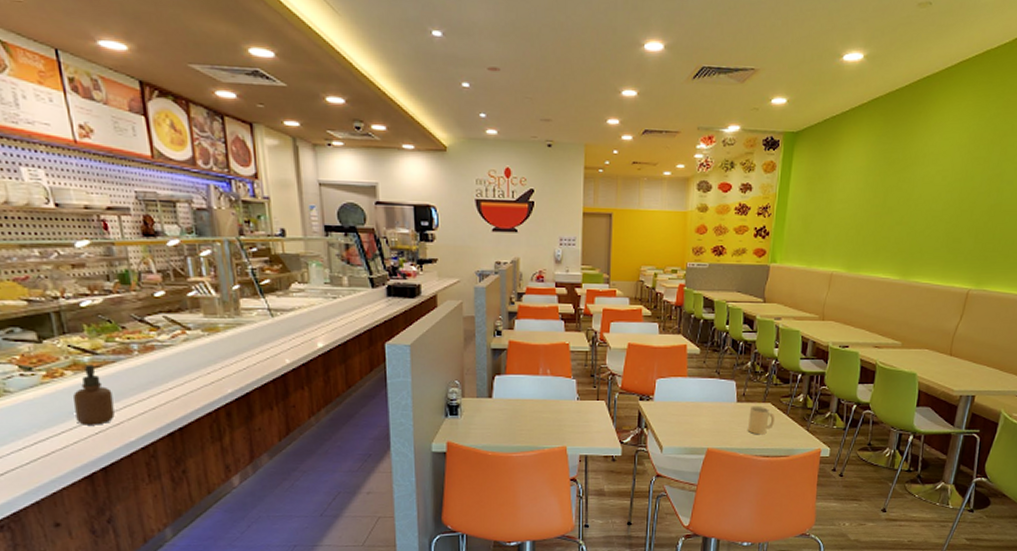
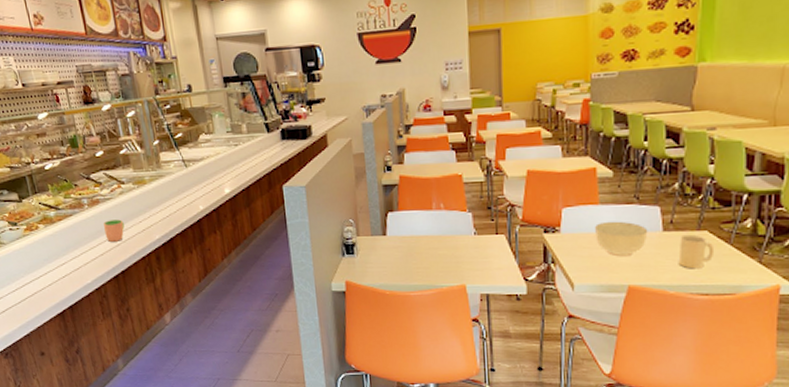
soap dispenser: present [72,364,115,425] -> none [45,218,75,270]
cup: none [159,369,187,394] -> present [104,219,125,242]
bowl: none [683,392,726,423] -> present [595,221,648,257]

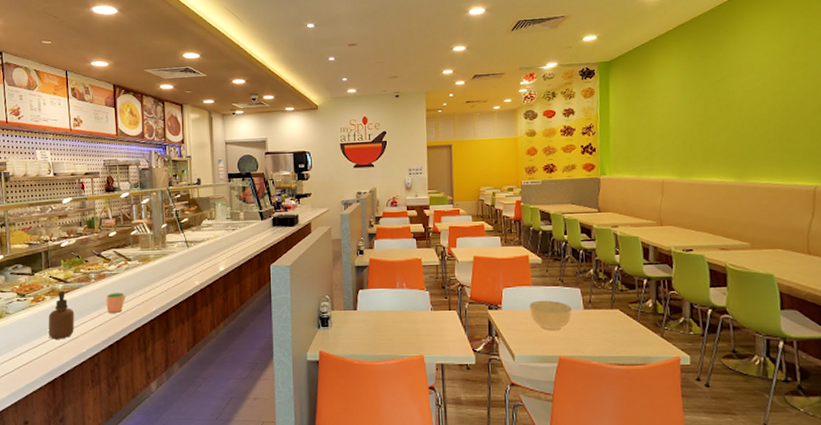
soap dispenser: none [45,218,75,270] -> present [48,290,74,339]
cup: present [678,234,715,269] -> none [597,312,626,342]

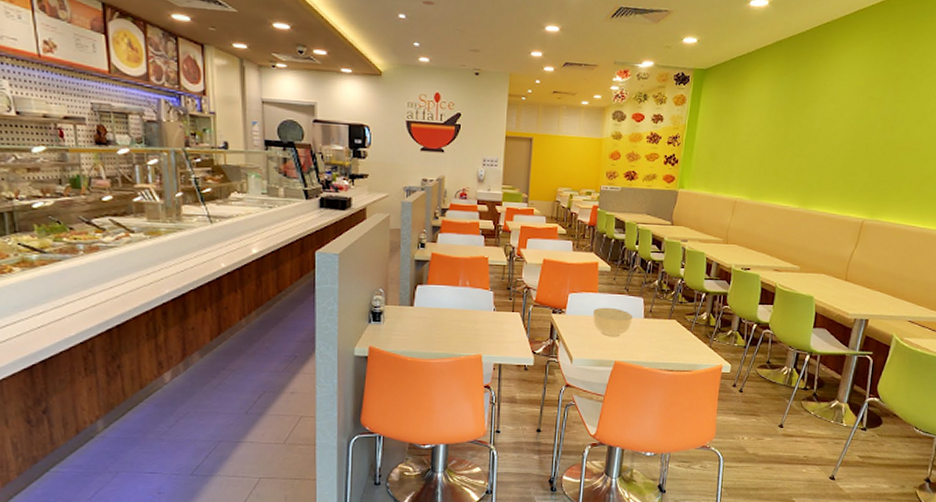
soap dispenser: present [48,290,74,339] -> none [18,262,57,320]
cup: present [107,293,125,313] -> none [101,269,127,293]

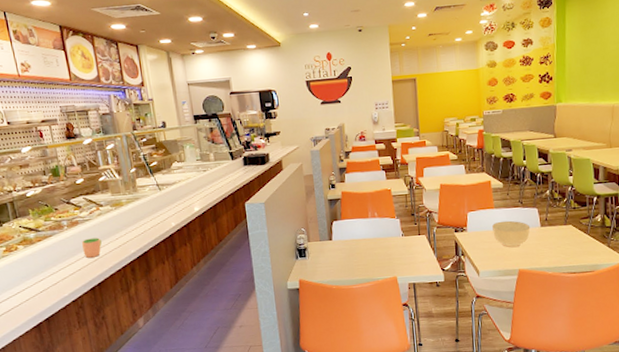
cup: none [101,269,127,293] -> present [82,238,102,258]

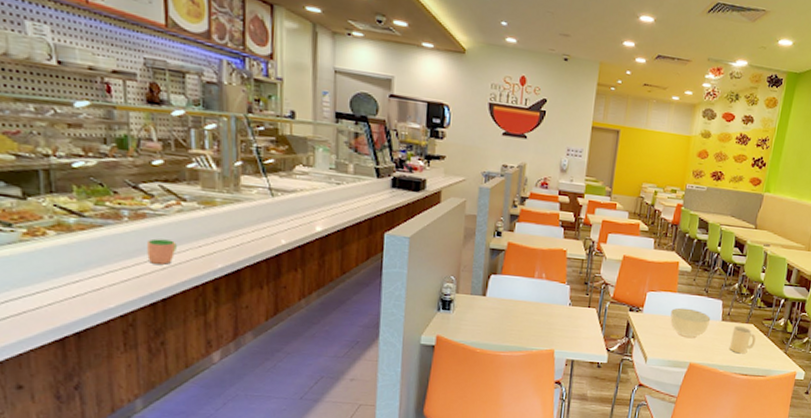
cup: none [552,228,578,254] -> present [729,325,756,354]

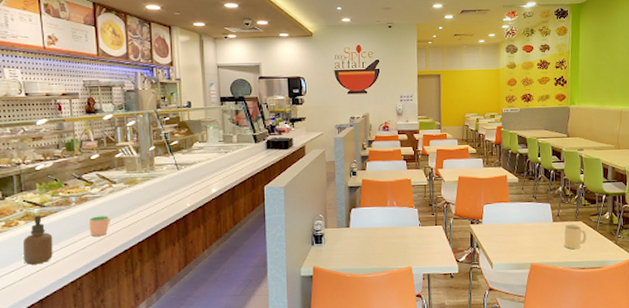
soap dispenser: none [52,226,96,289] -> present [22,215,53,265]
bowl: present [670,307,711,339] -> none [507,214,543,242]

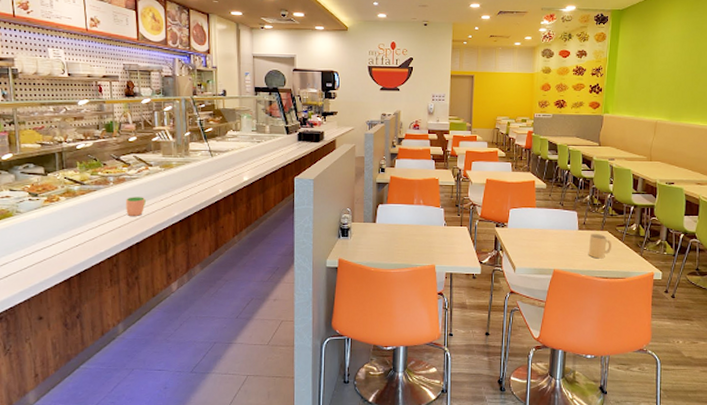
soap dispenser: present [22,215,53,265] -> none [63,192,91,239]

